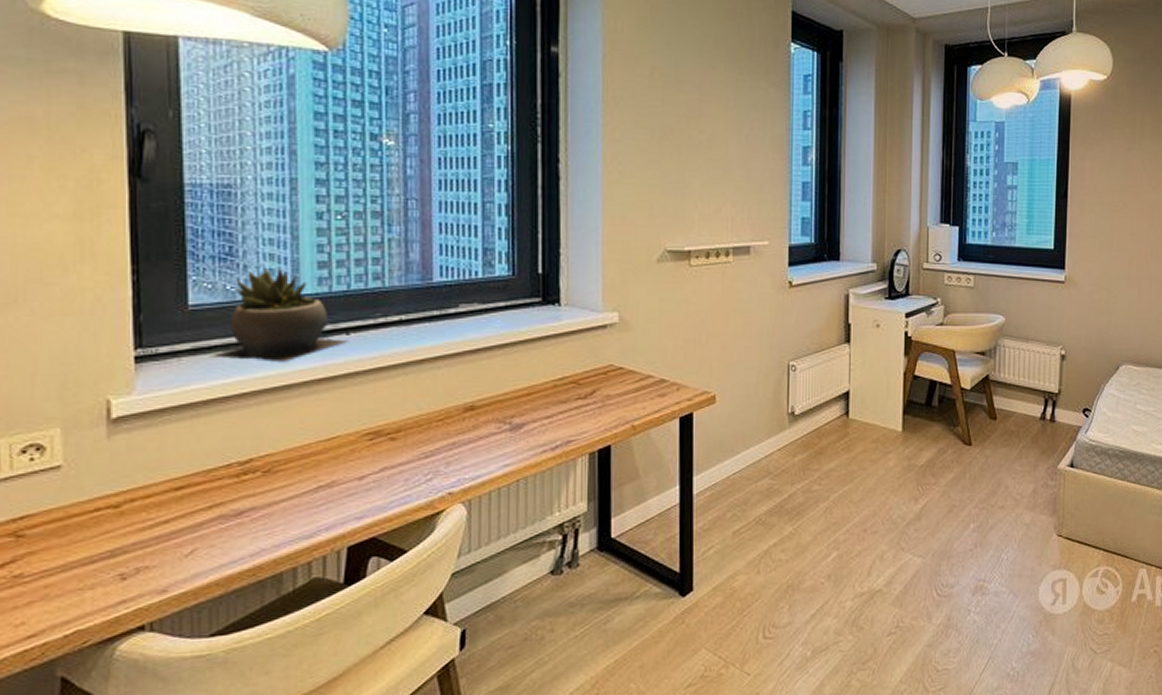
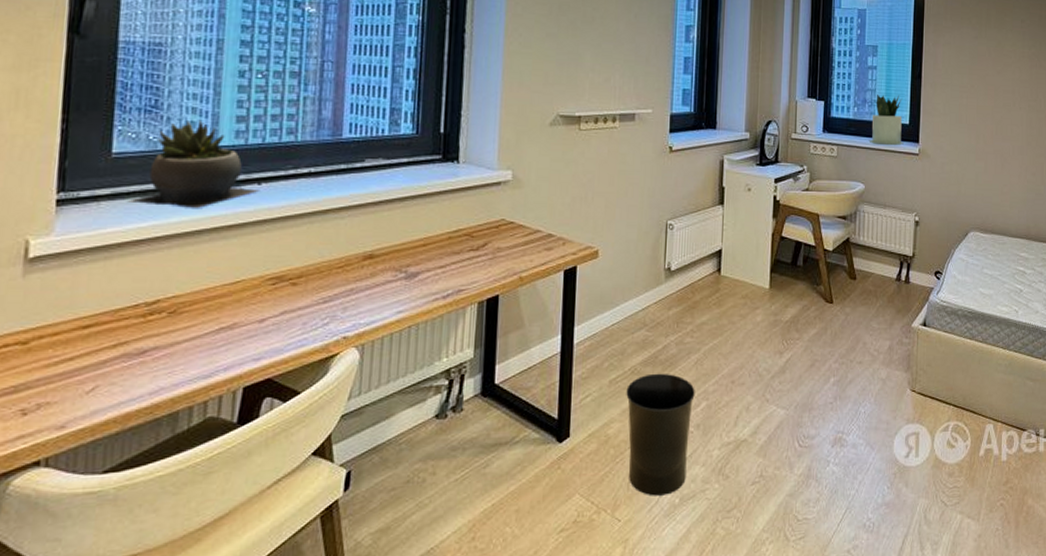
waste bin: none [751,522,825,649] -> present [626,373,695,496]
planter: none [1009,216,1048,274] -> present [869,94,904,146]

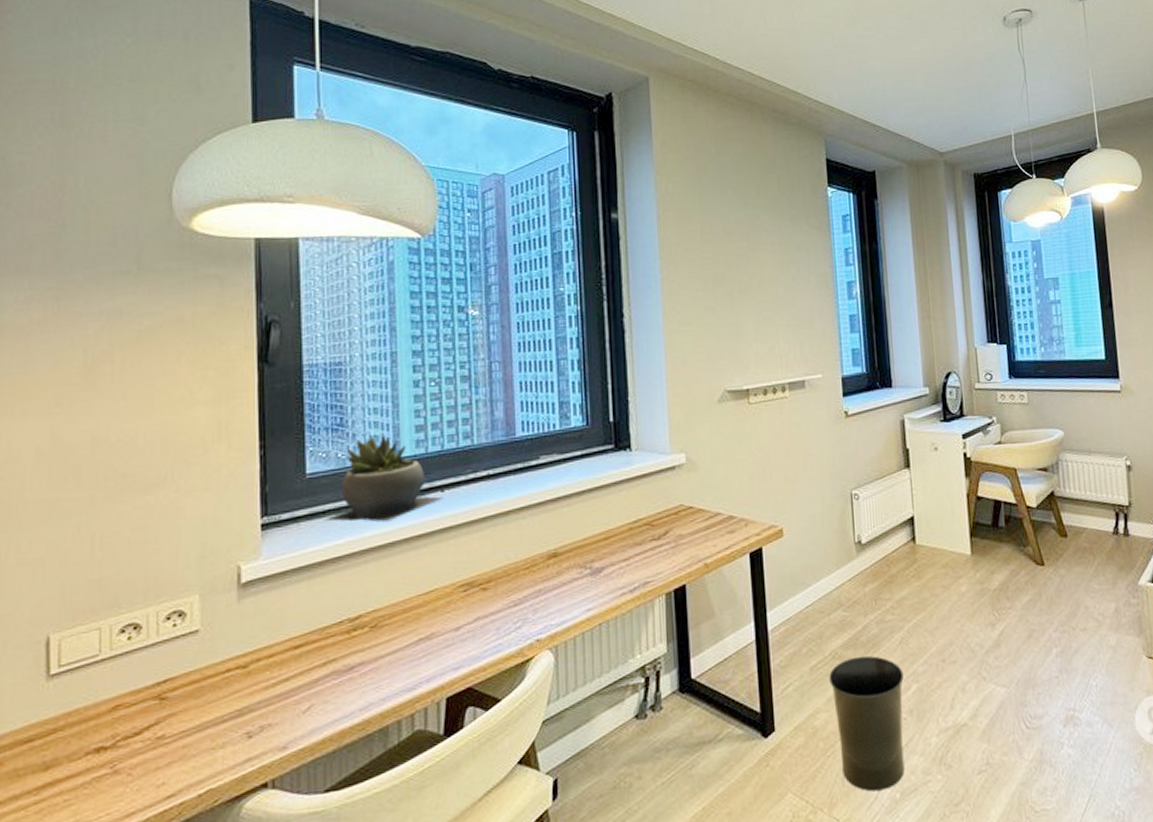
planter: present [869,94,904,146] -> none [1062,328,1102,386]

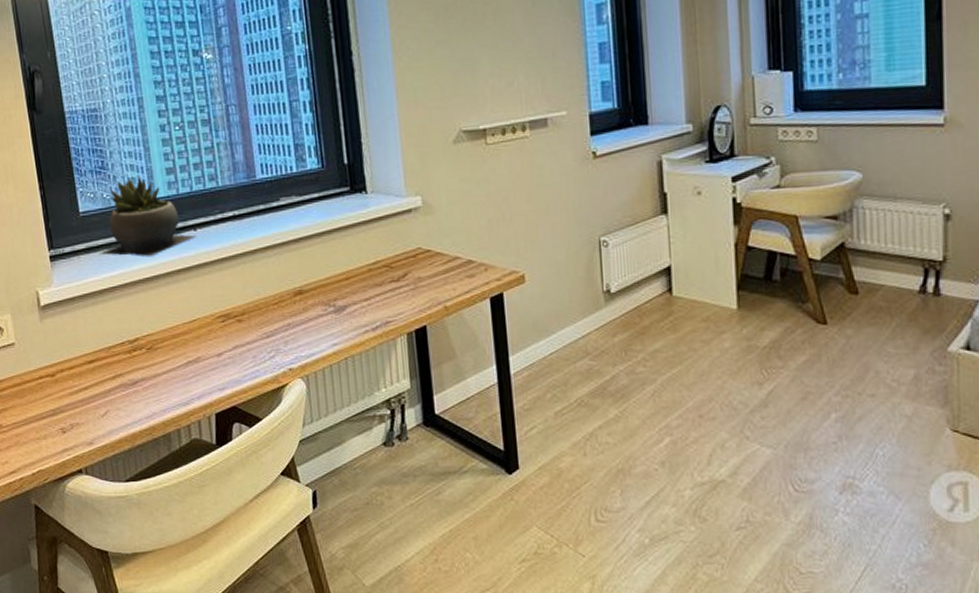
waste bin: present [829,655,905,792] -> none [574,405,656,534]

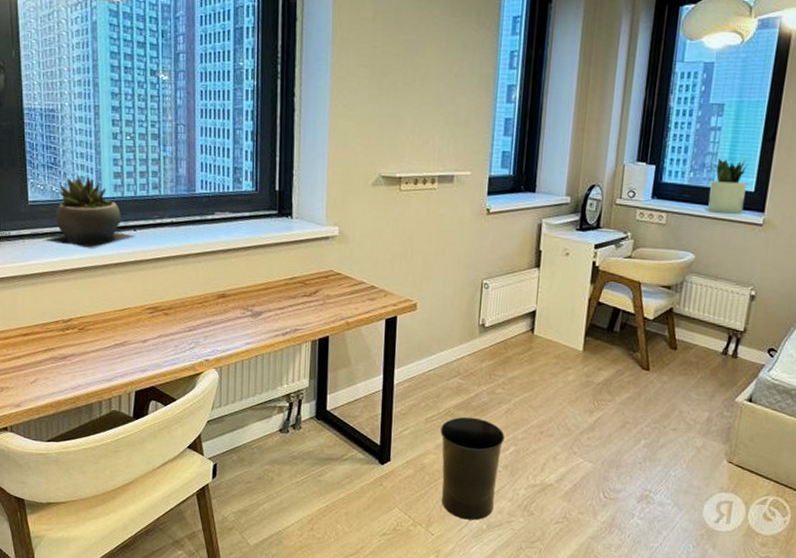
waste bin: none [574,405,656,534] -> present [440,416,505,520]
planter: none [863,47,919,120] -> present [704,159,749,216]

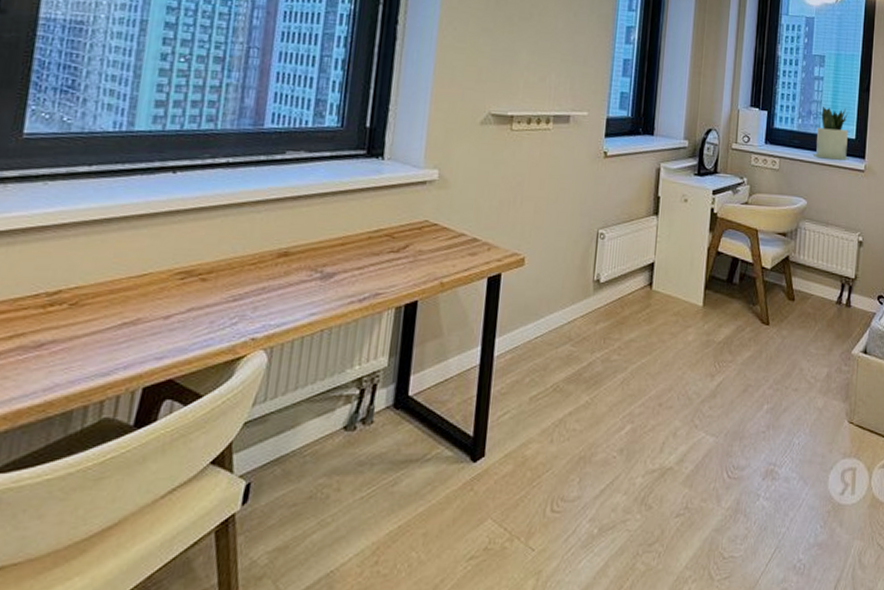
succulent plant: present [42,175,136,249] -> none [34,102,175,196]
waste bin: present [440,416,505,520] -> none [545,392,620,525]

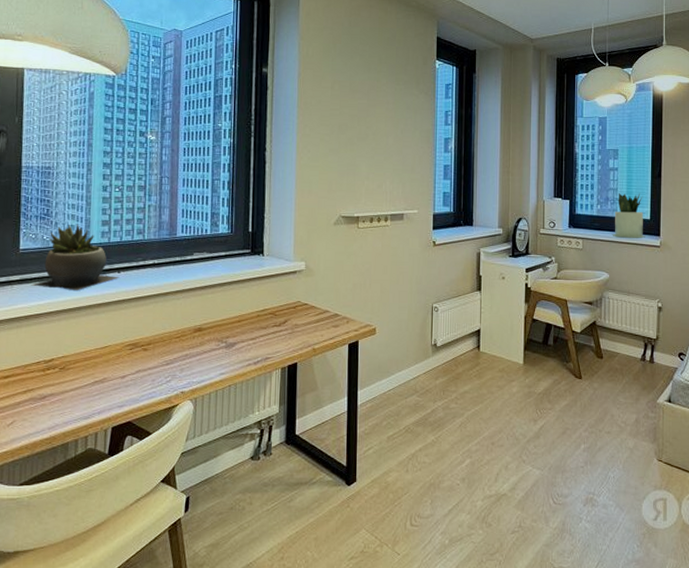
succulent plant: none [34,102,175,196] -> present [30,224,120,292]

